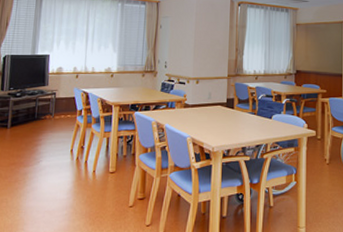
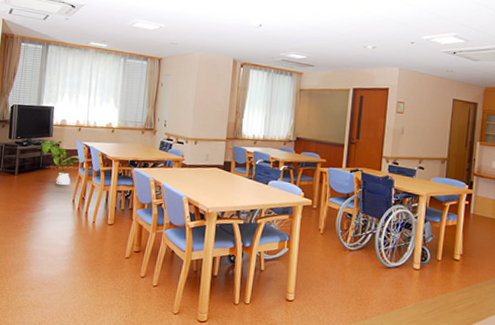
house plant: none [36,89,80,136] -> present [41,140,82,186]

